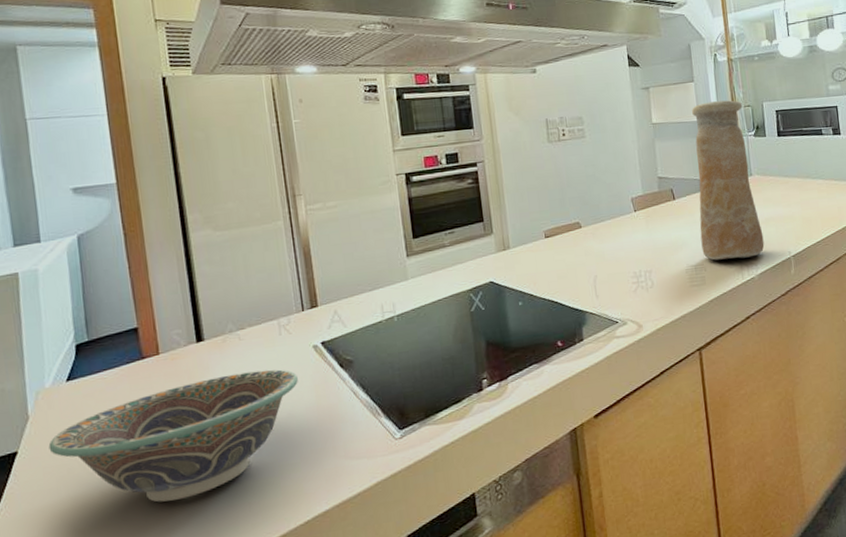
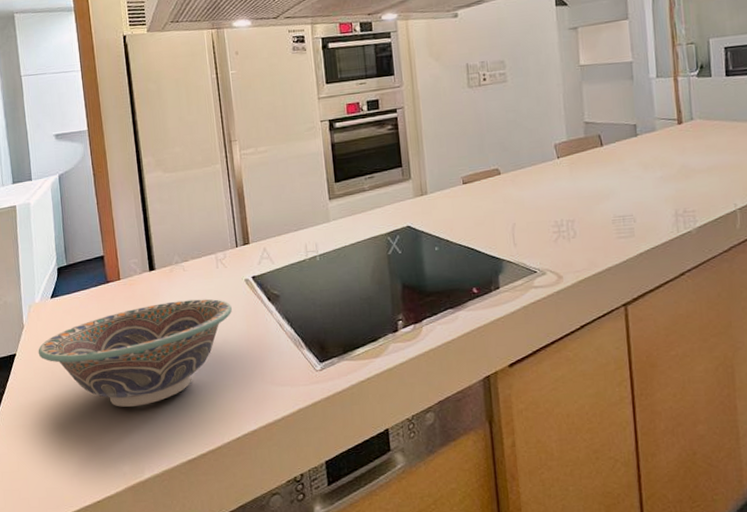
vase: present [692,100,765,261] -> none [625,37,705,211]

